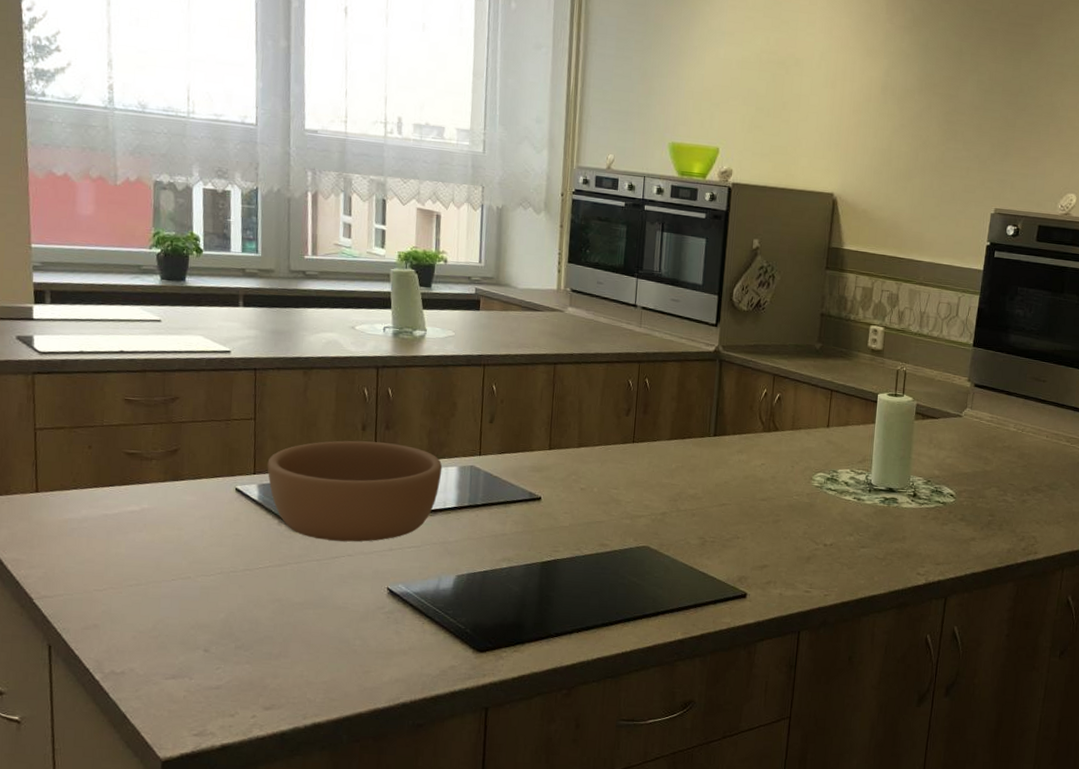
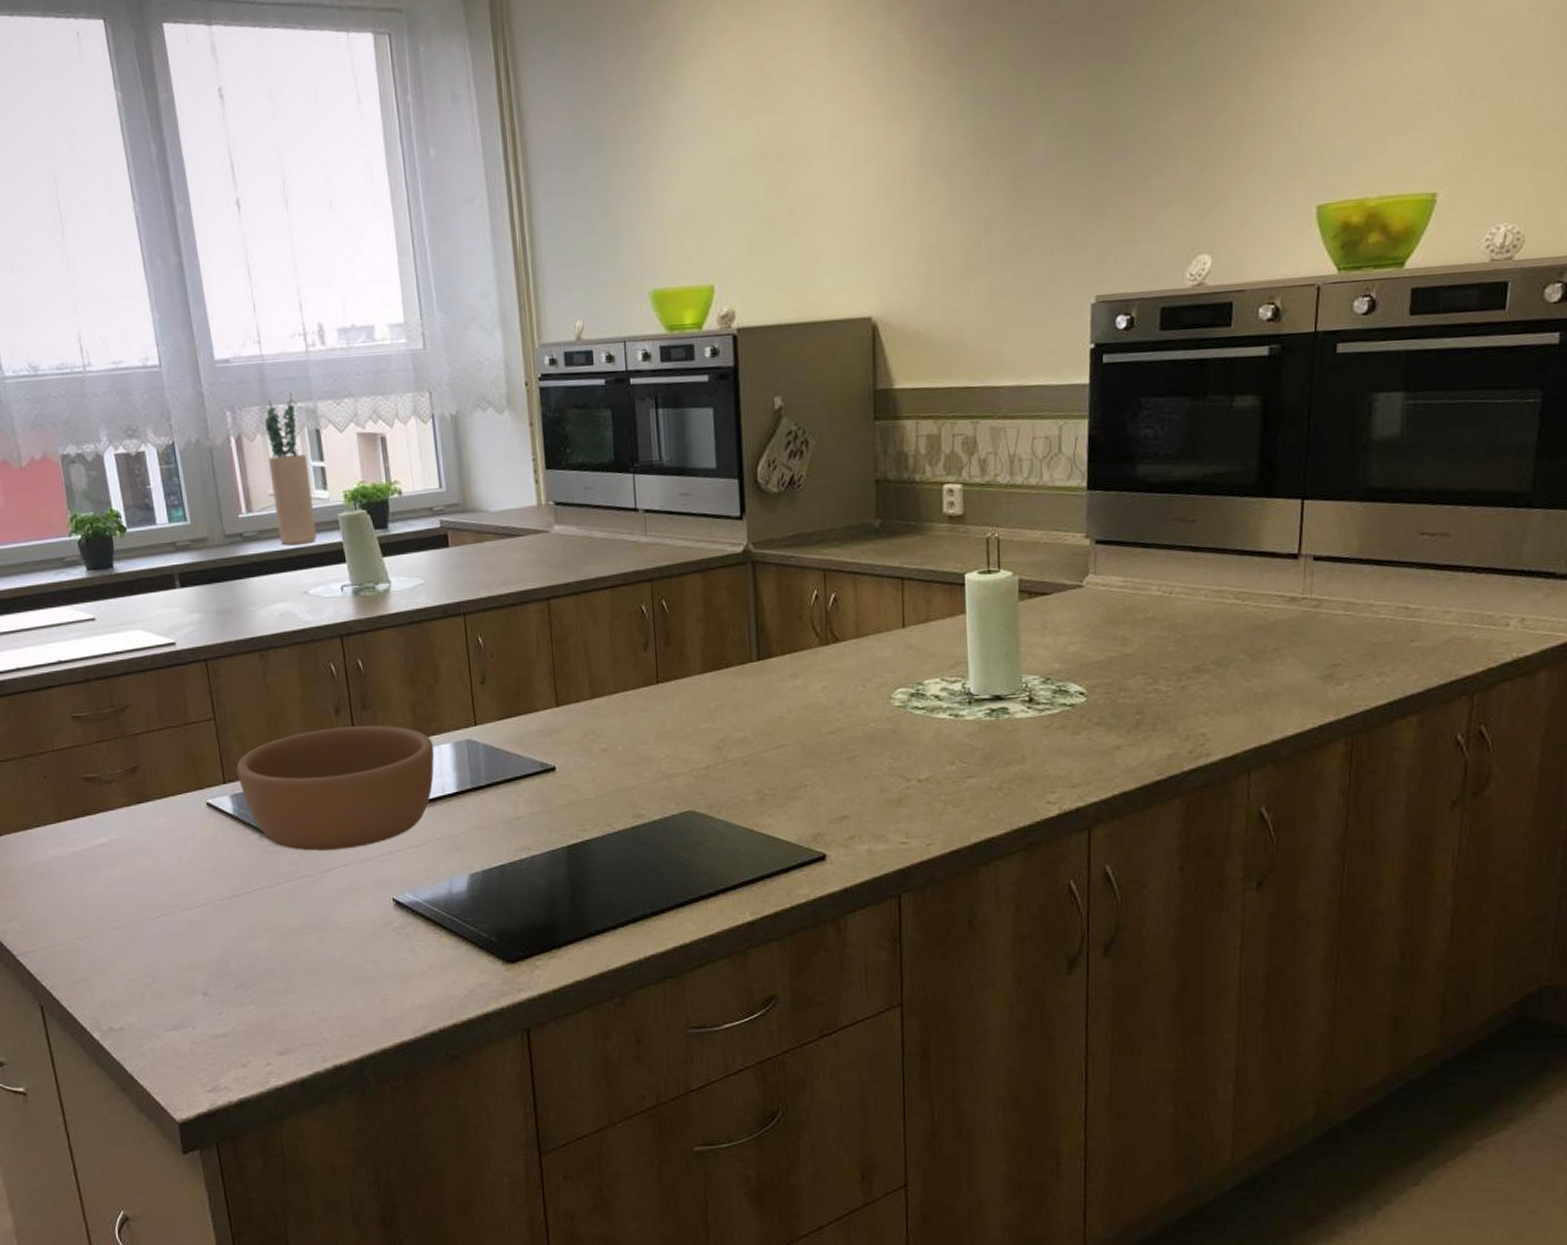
vase: none [336,166,372,288] -> present [264,392,317,545]

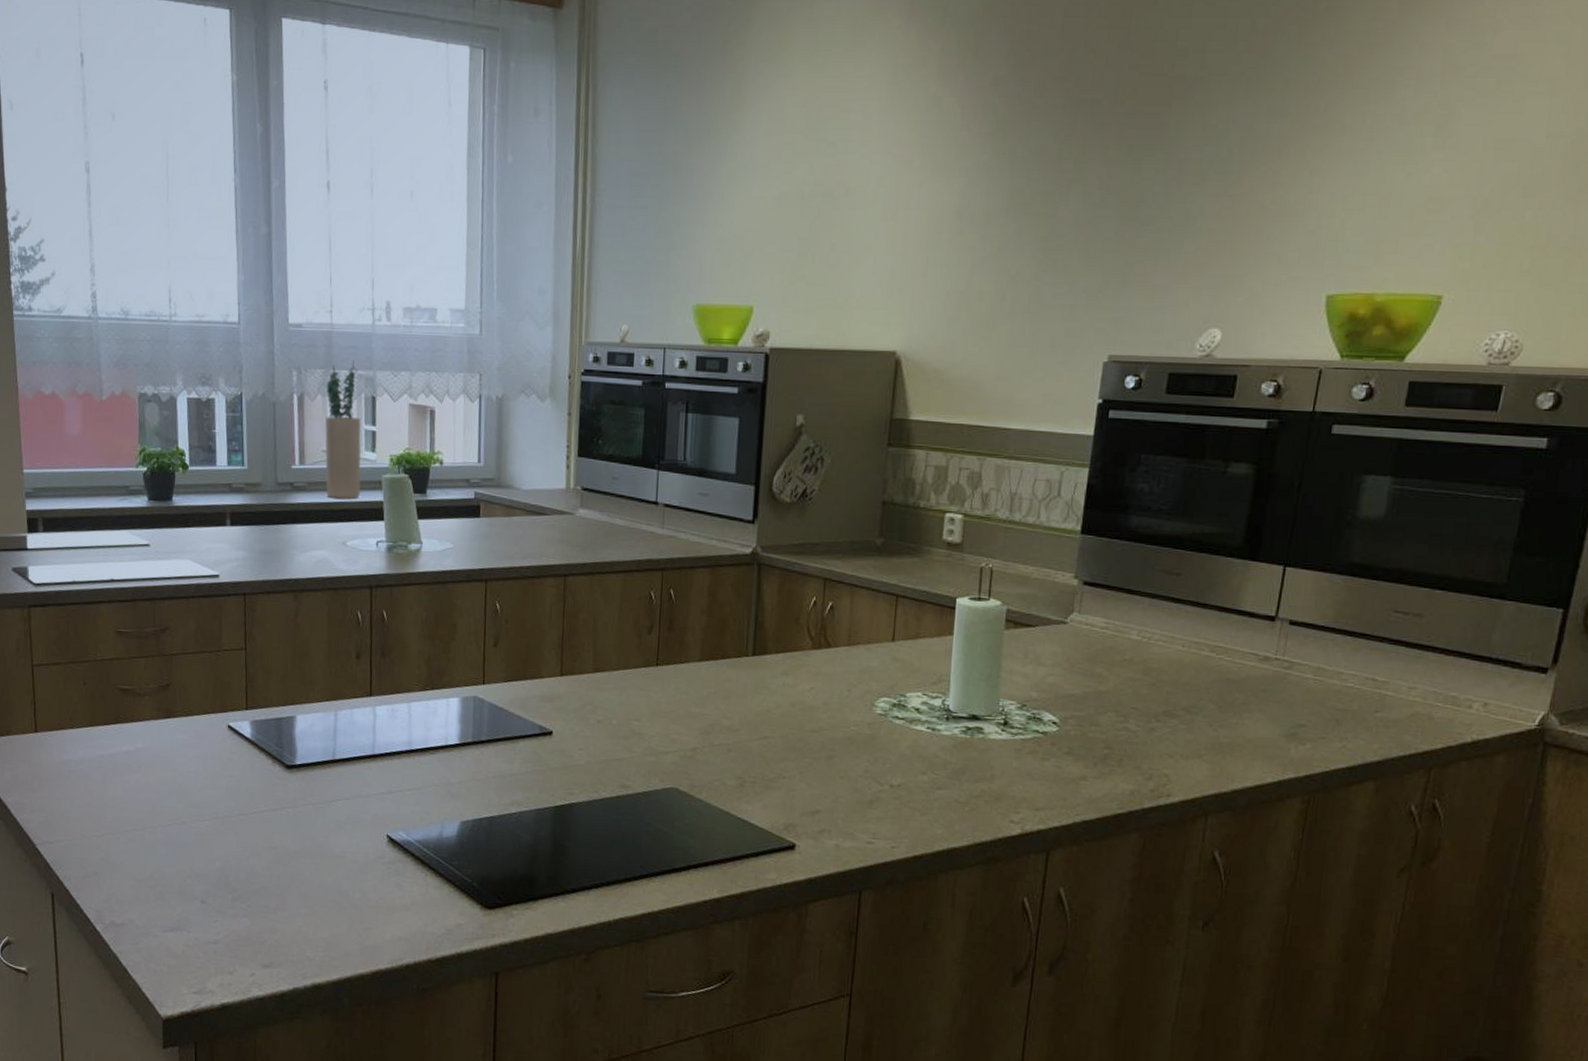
wooden bowl: present [236,725,435,851] -> none [259,670,443,784]

